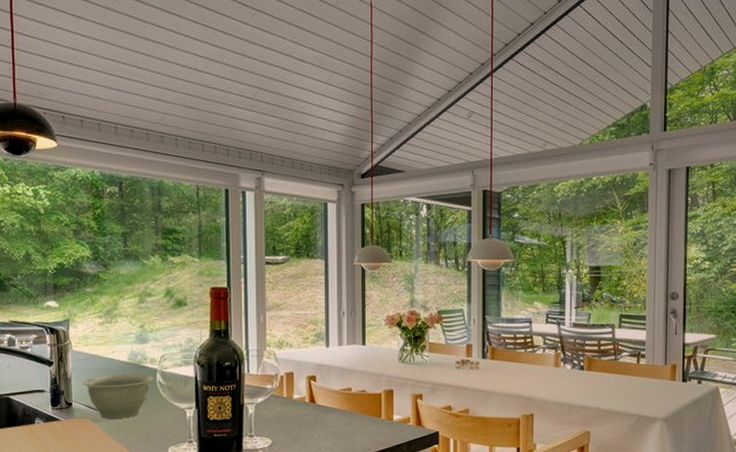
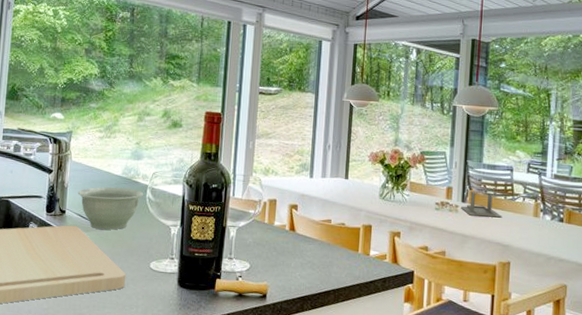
napkin holder: none [482,346,523,371] -> present [461,191,502,218]

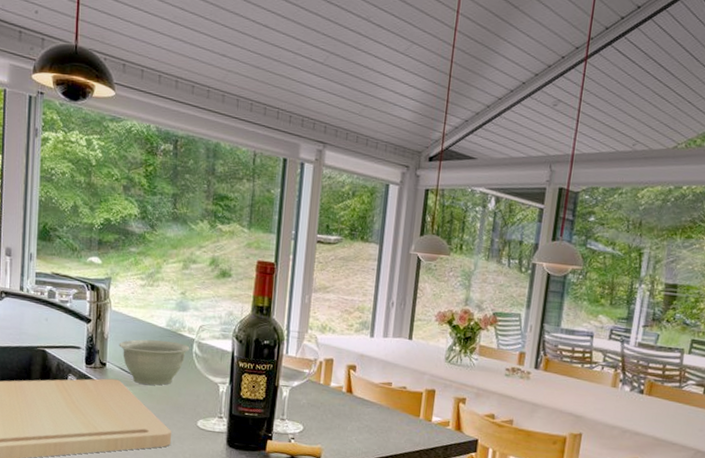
napkin holder: present [461,191,502,218] -> none [533,357,578,387]

